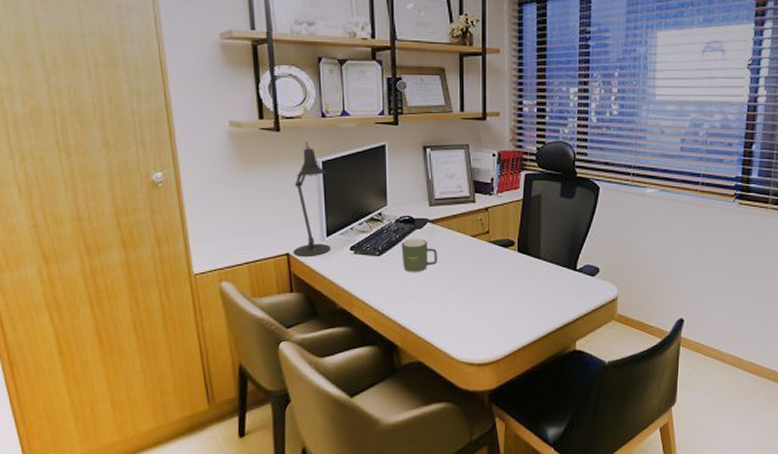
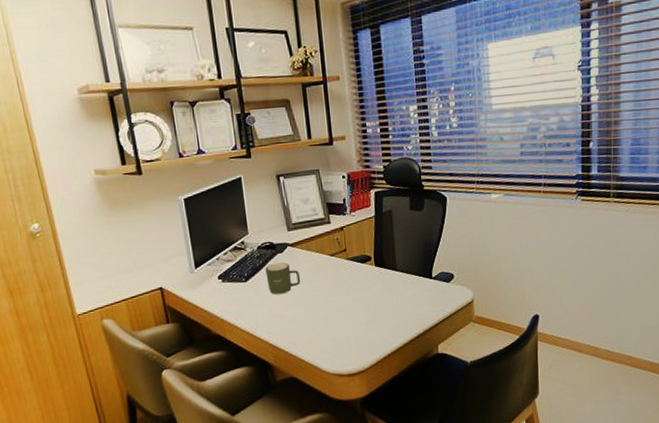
desk lamp: present [293,141,330,256] -> none [160,181,200,289]

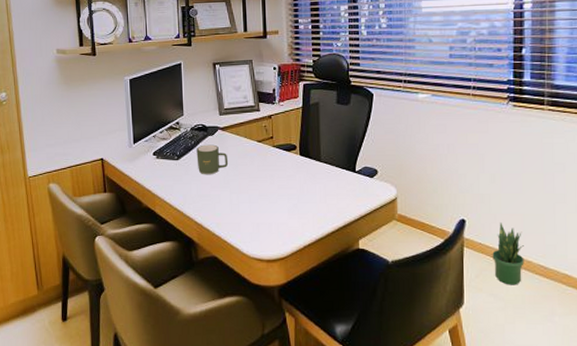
planter: none [564,314,593,372] -> present [492,222,524,285]

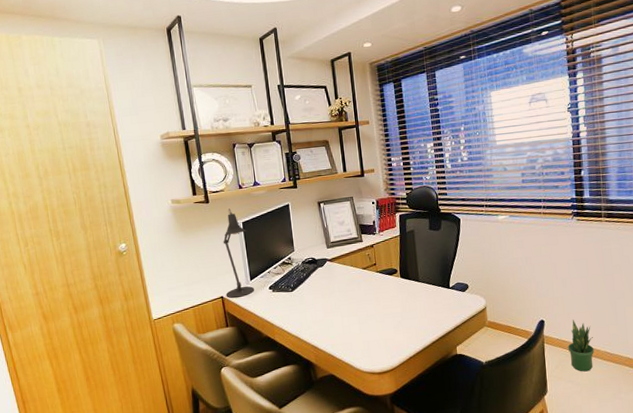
desk lamp: none [106,63,136,161] -> present [223,208,254,298]
mug: present [196,144,229,175] -> none [308,275,338,303]

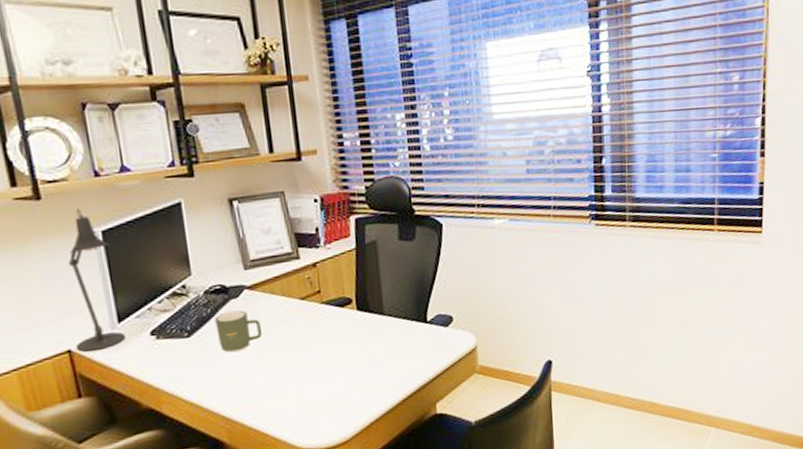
mug: none [308,275,338,303] -> present [215,310,263,353]
planter: present [568,320,594,372] -> none [581,357,613,425]

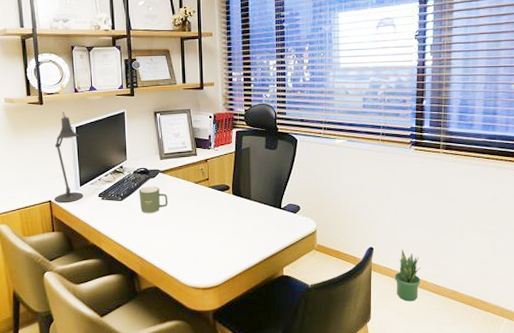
planter: none [581,357,613,425] -> present [395,249,421,302]

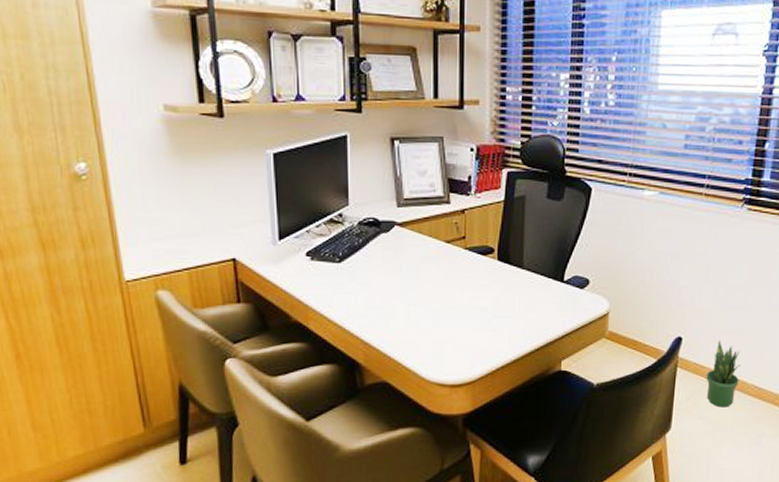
desk lamp: present [54,112,83,203] -> none [240,130,283,262]
mug: present [139,186,168,214] -> none [365,244,407,283]

